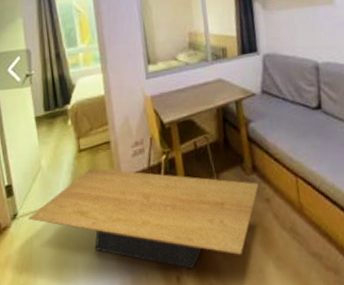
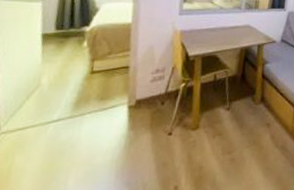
coffee table: present [27,167,259,269] -> none [12,89,264,180]

